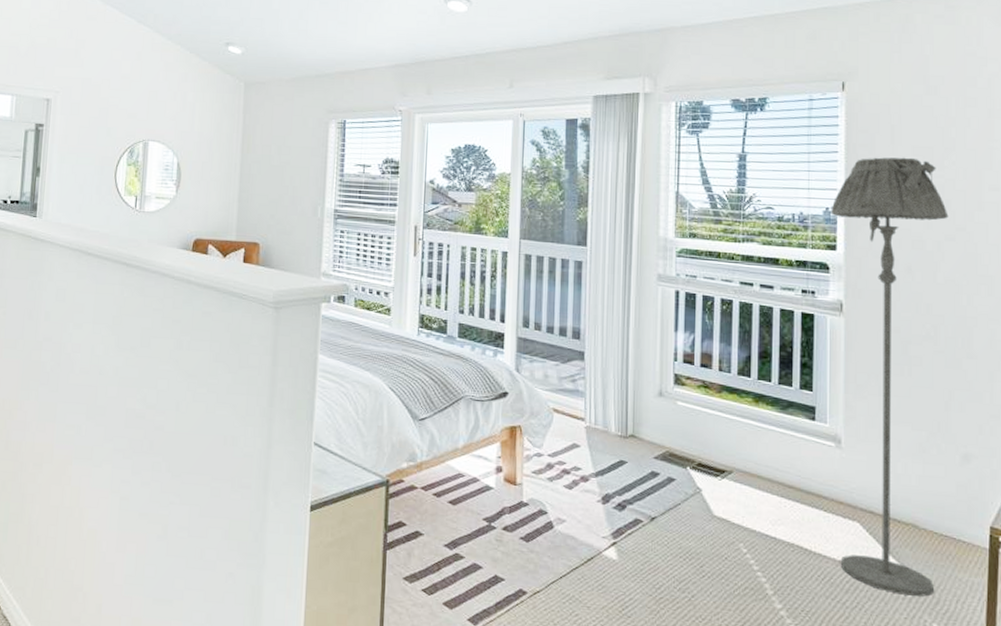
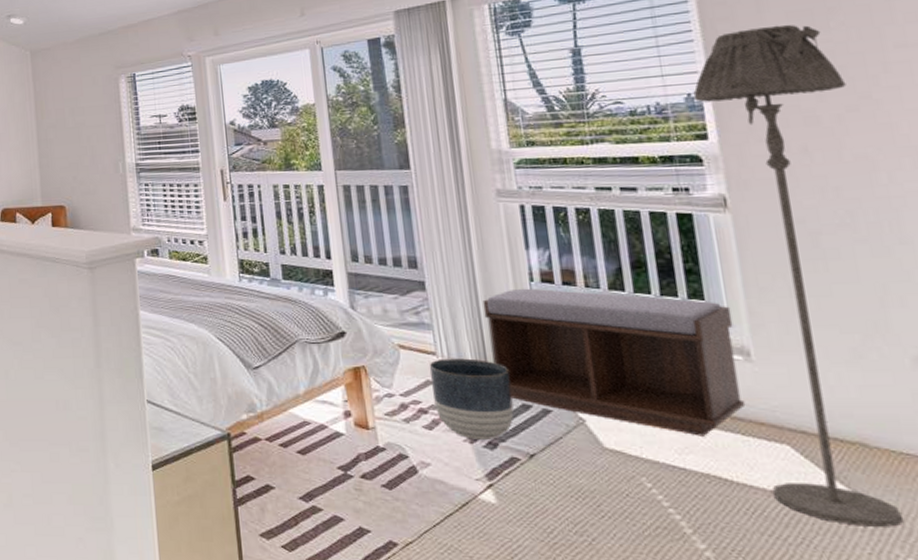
planter: none [576,424,645,503] -> present [429,358,514,441]
bench: none [631,366,832,511] -> present [482,288,746,436]

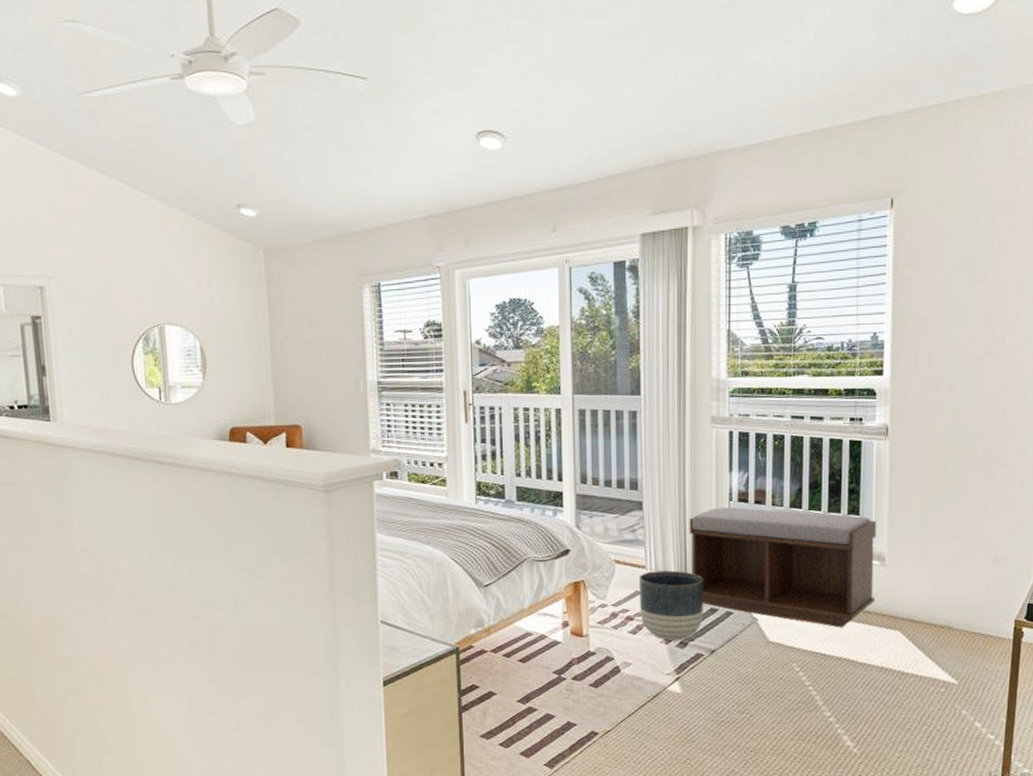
floor lamp: present [693,24,904,528] -> none [878,273,989,690]

